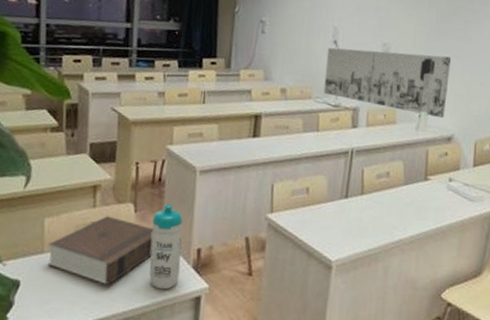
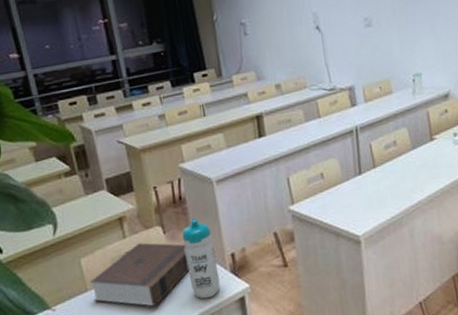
wall art: present [323,47,452,119] -> none [311,17,438,81]

